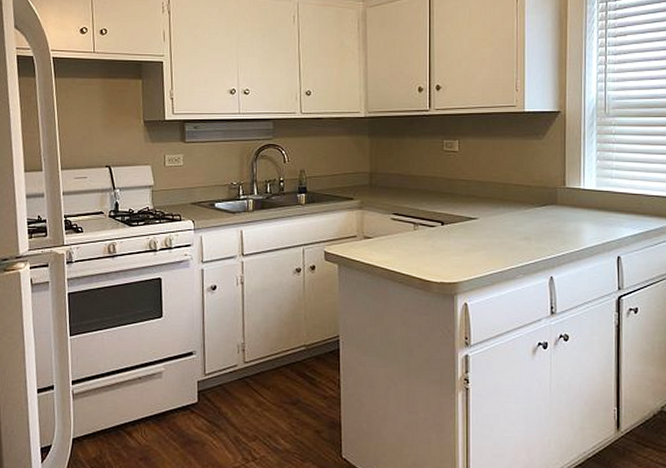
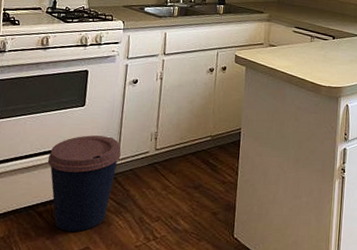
coffee cup: none [130,349,207,453] -> present [47,135,121,232]

